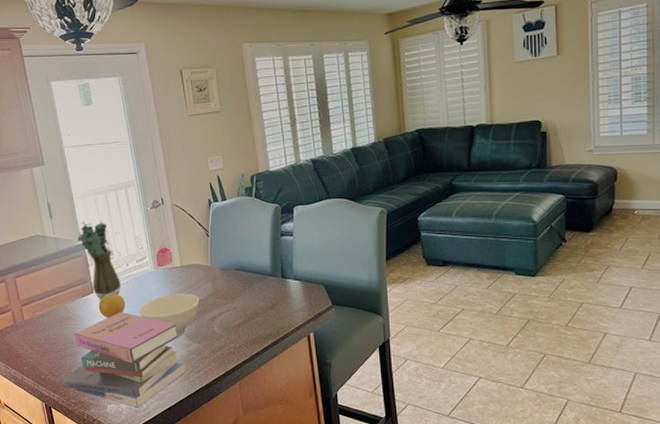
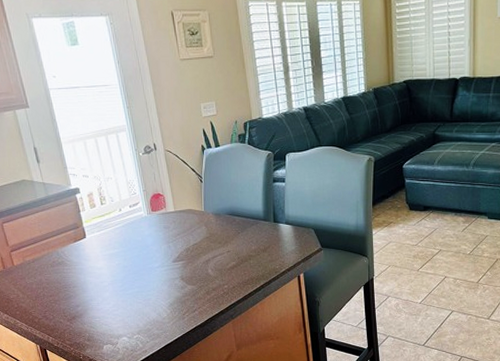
books: present [61,311,186,408] -> none [55,256,181,347]
vase: present [77,220,122,301] -> none [67,165,115,246]
fruit: present [98,293,126,318] -> none [91,238,120,262]
bowl: present [138,293,200,337] -> none [132,237,194,279]

